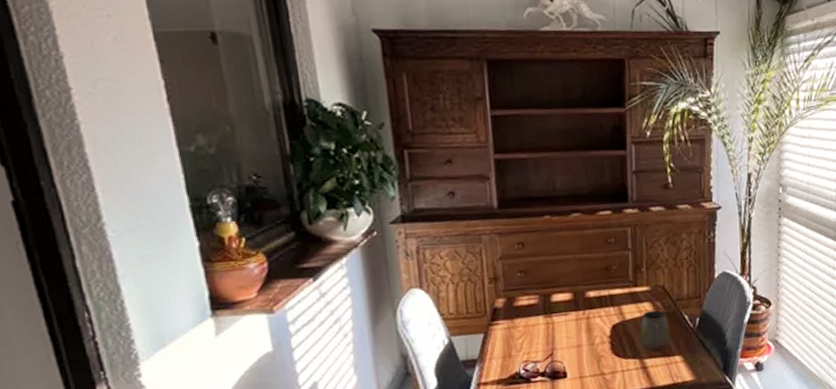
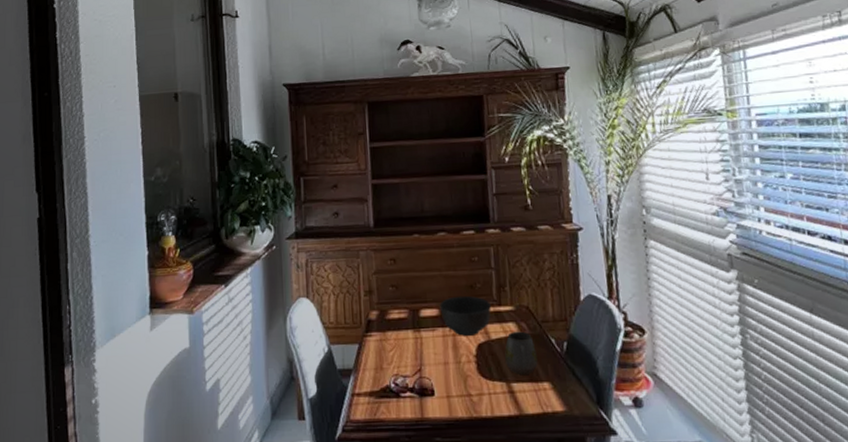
bowl: none [573,278,628,319] -> present [439,295,492,336]

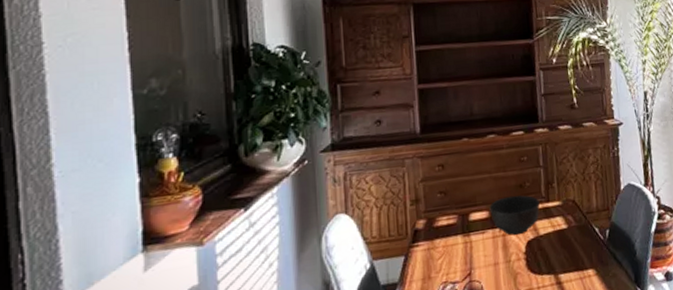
mug: present [504,331,538,374] -> none [552,224,583,266]

